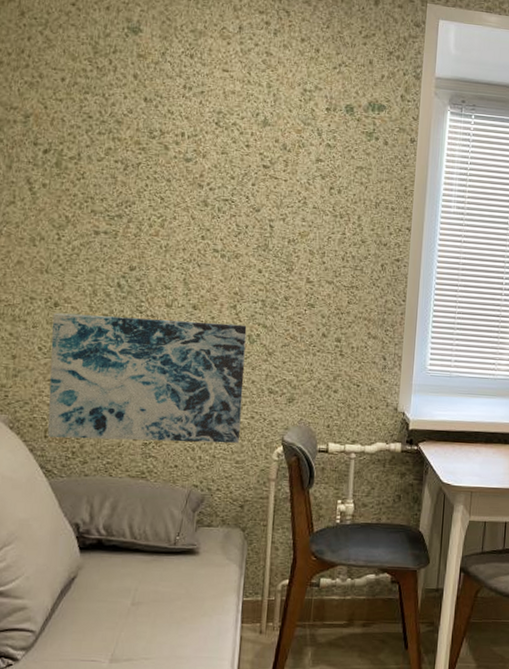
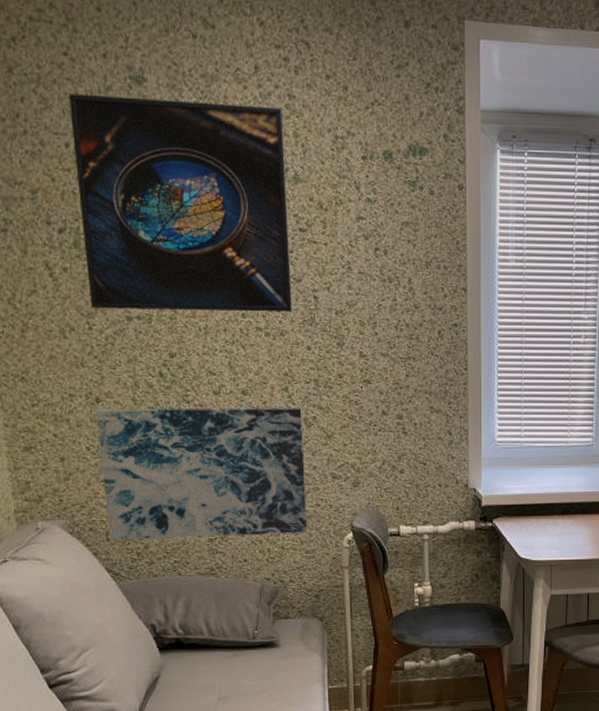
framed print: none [62,37,259,238] -> present [69,93,292,312]

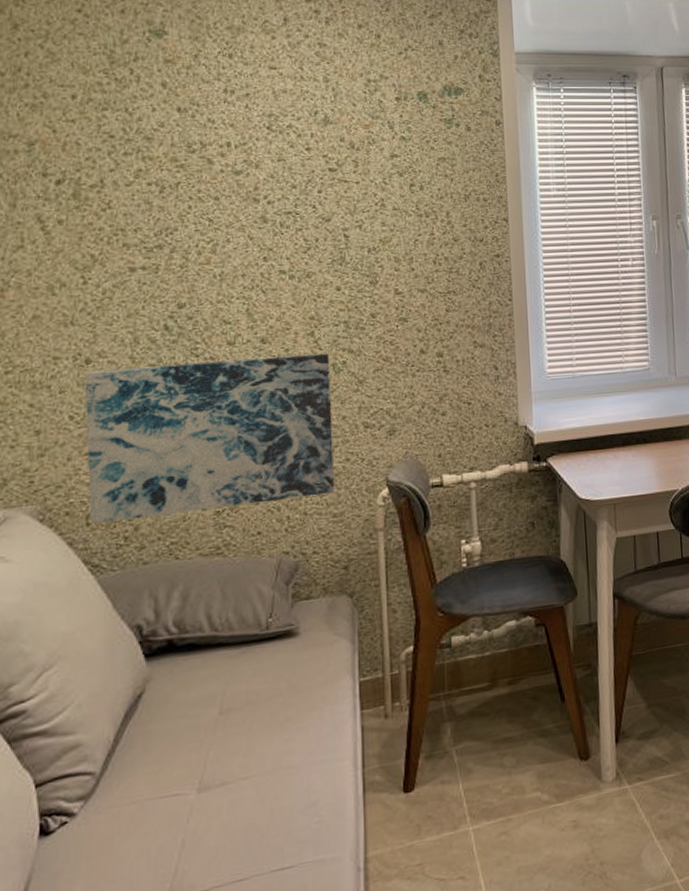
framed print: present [69,93,292,312] -> none [80,47,320,261]

